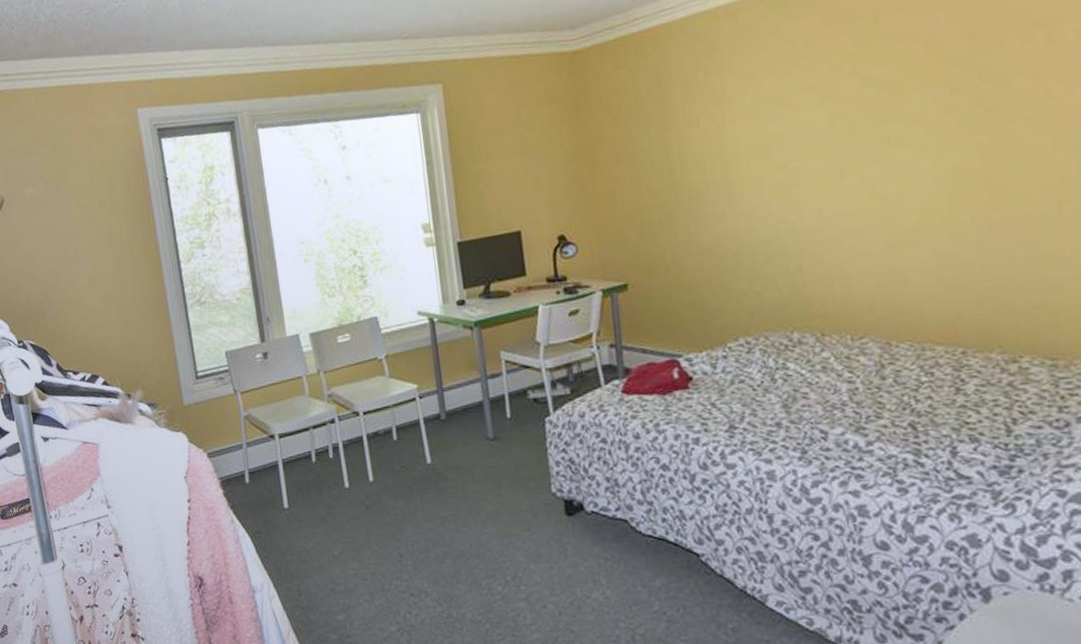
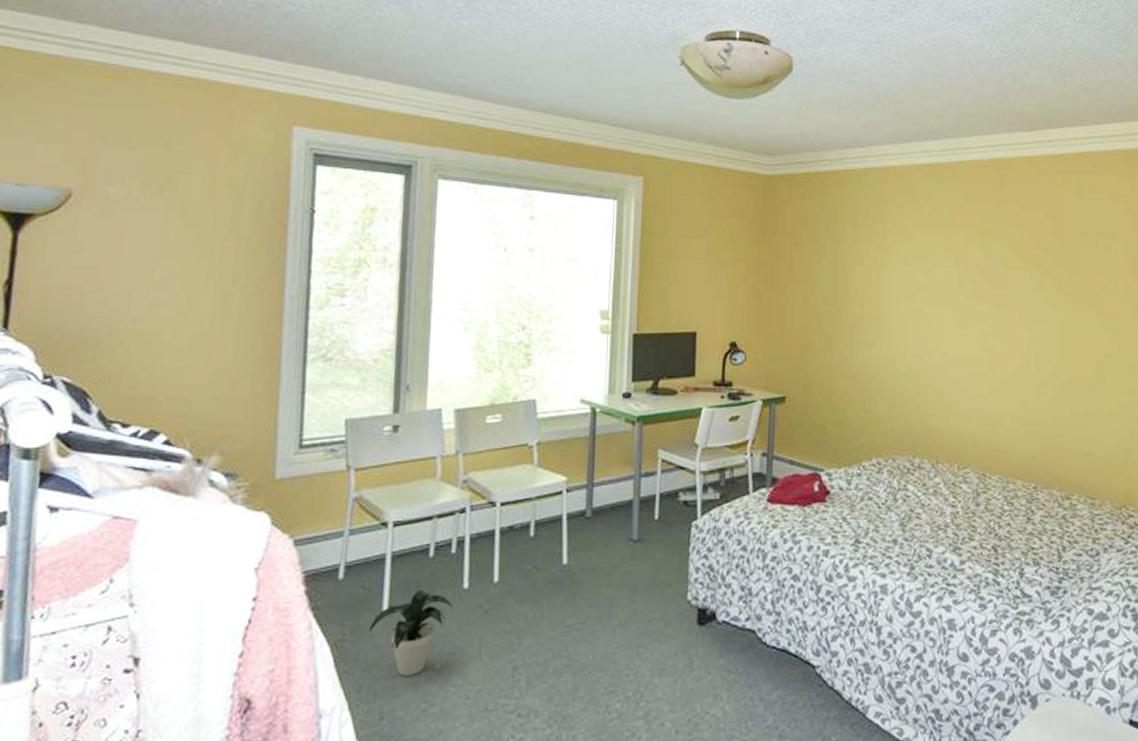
potted plant: none [276,489,340,560] -> present [368,589,454,676]

